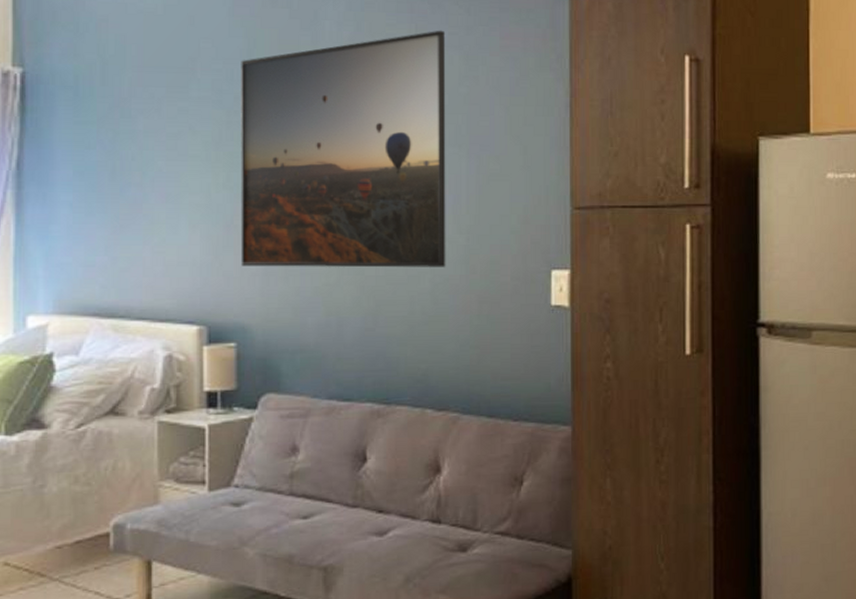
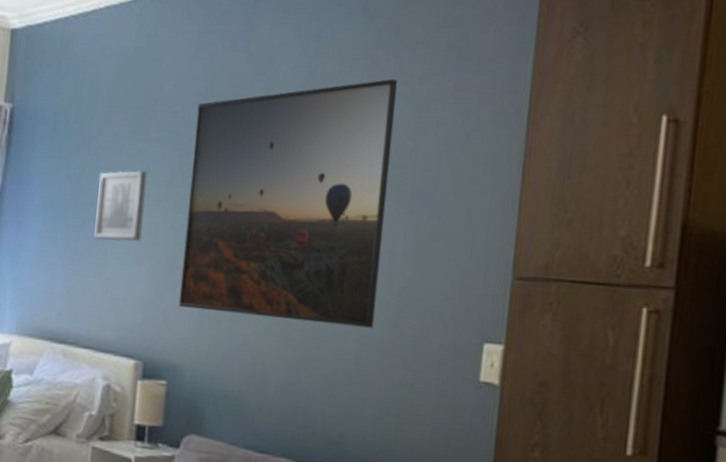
wall art: none [136,131,193,206] -> present [94,170,147,242]

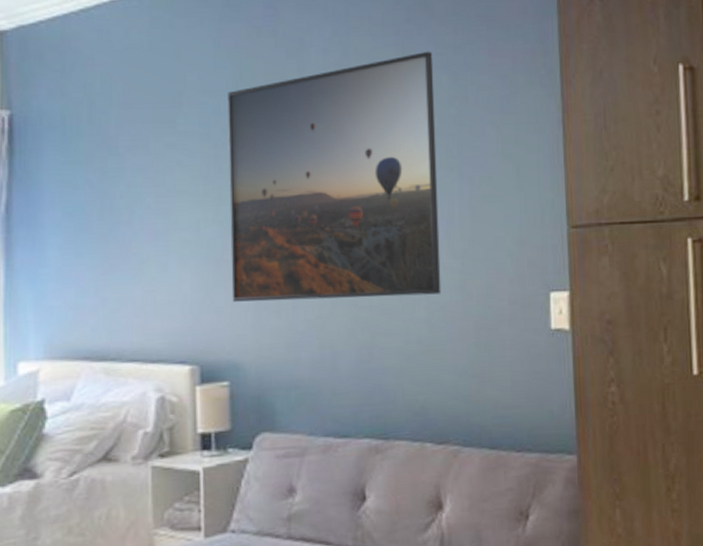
wall art: present [94,170,147,242] -> none [124,167,182,245]

